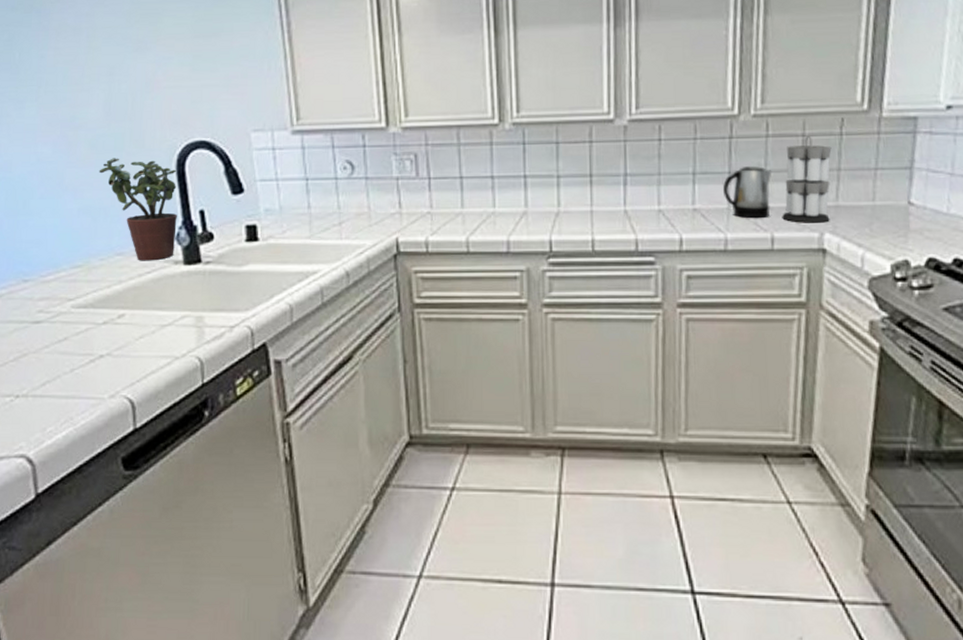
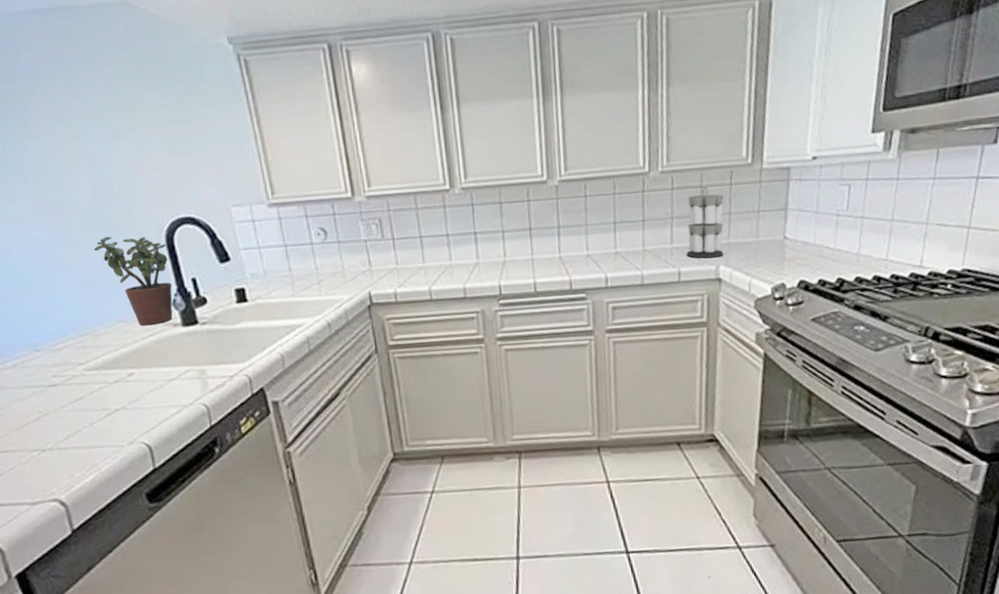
kettle: present [722,165,772,218] -> none [638,213,678,257]

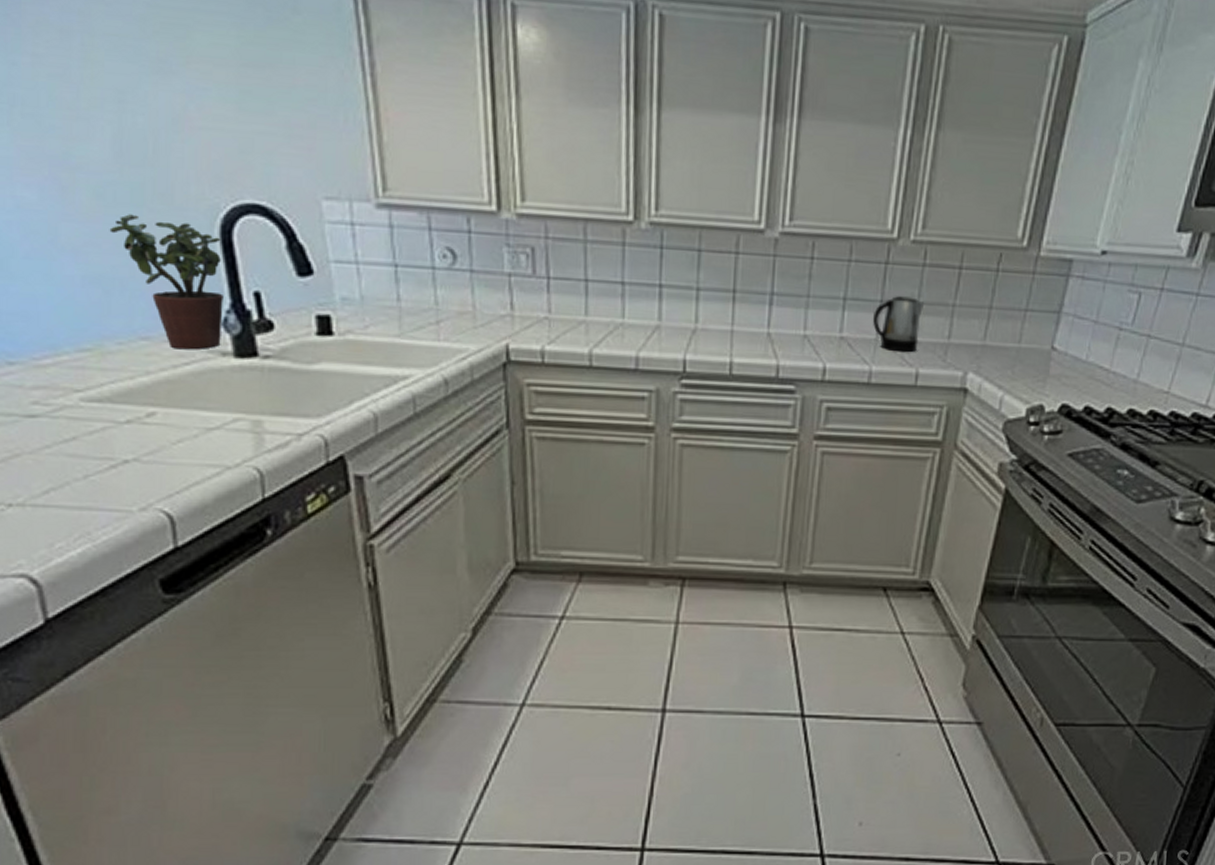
kettle: none [638,213,678,257] -> present [872,295,925,352]
spice rack: present [686,186,724,259] -> none [929,268,987,362]

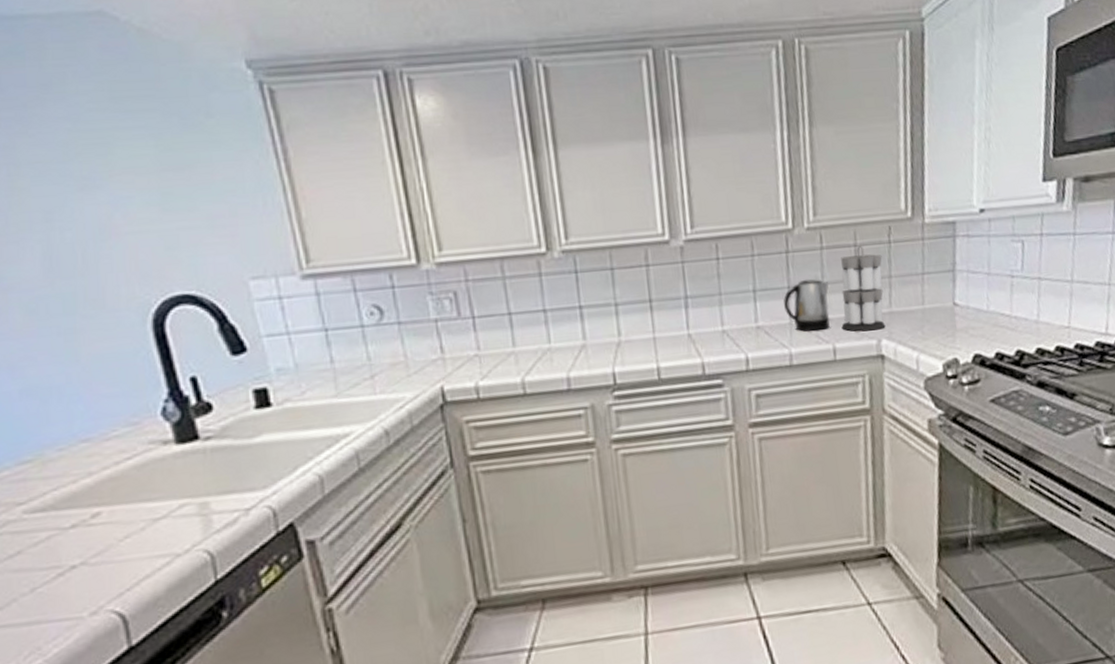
potted plant: present [109,214,223,350] -> none [44,322,162,446]
spice rack: none [929,268,987,362] -> present [841,245,886,332]

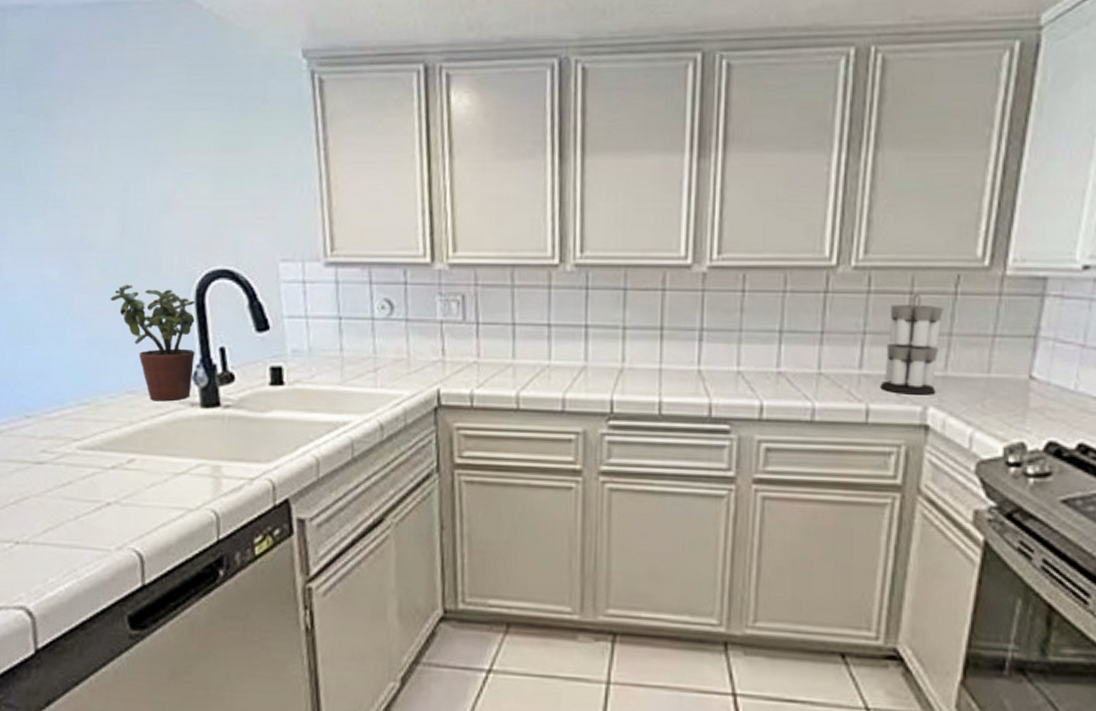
potted plant: none [44,322,162,446] -> present [110,284,196,402]
kettle: present [783,278,830,331] -> none [812,325,872,386]

